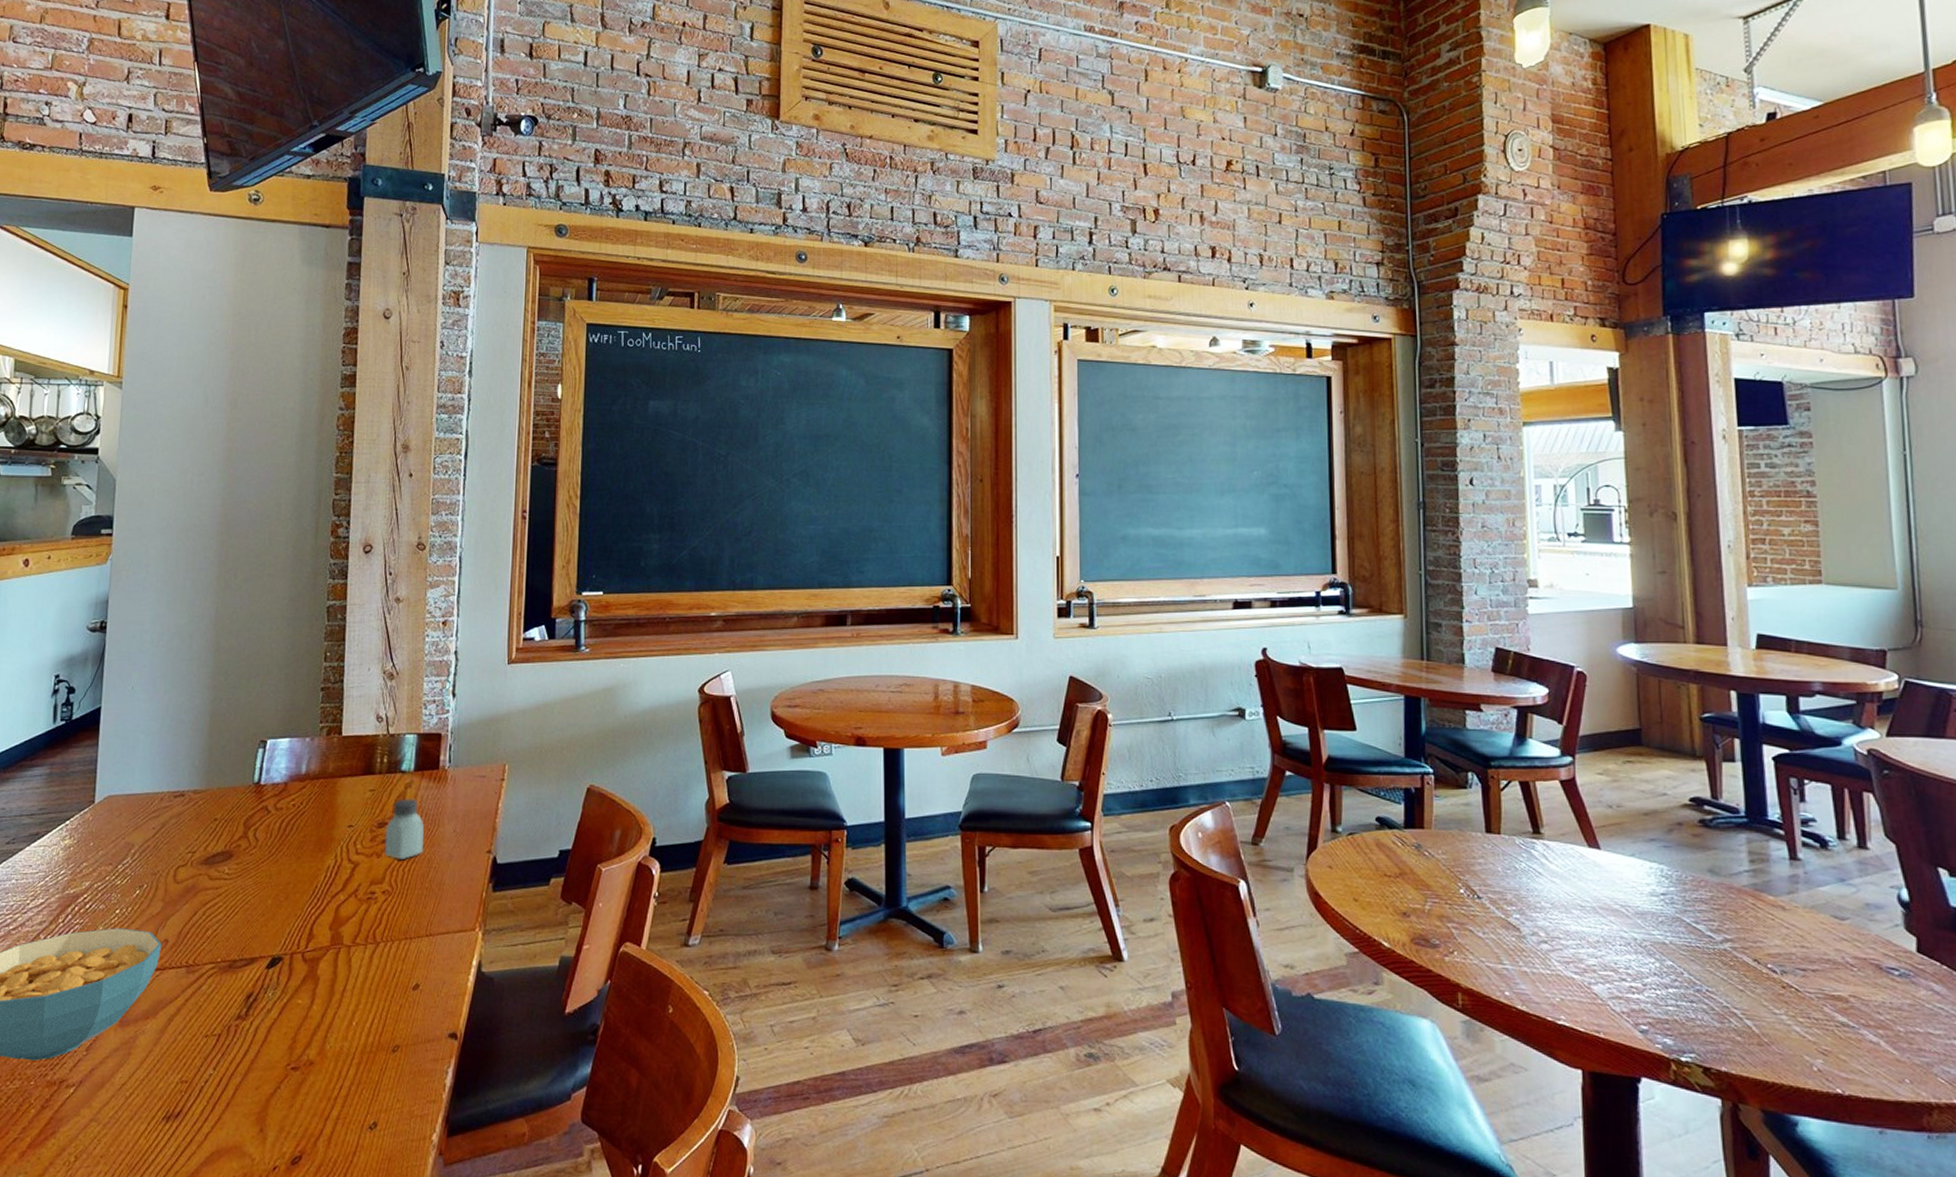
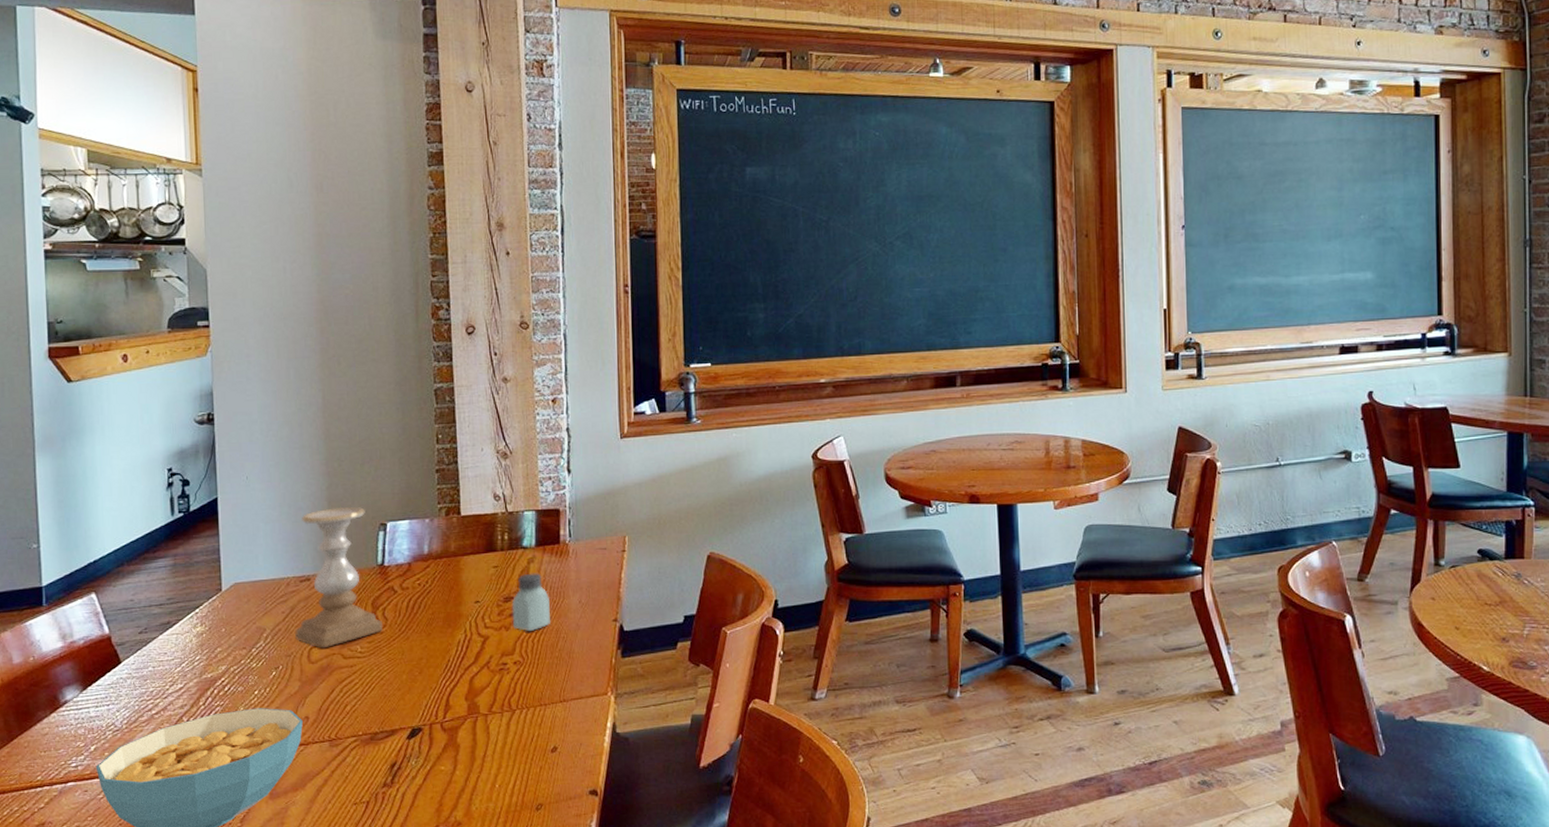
candle holder: none [163,721,254,868] -> present [295,506,384,649]

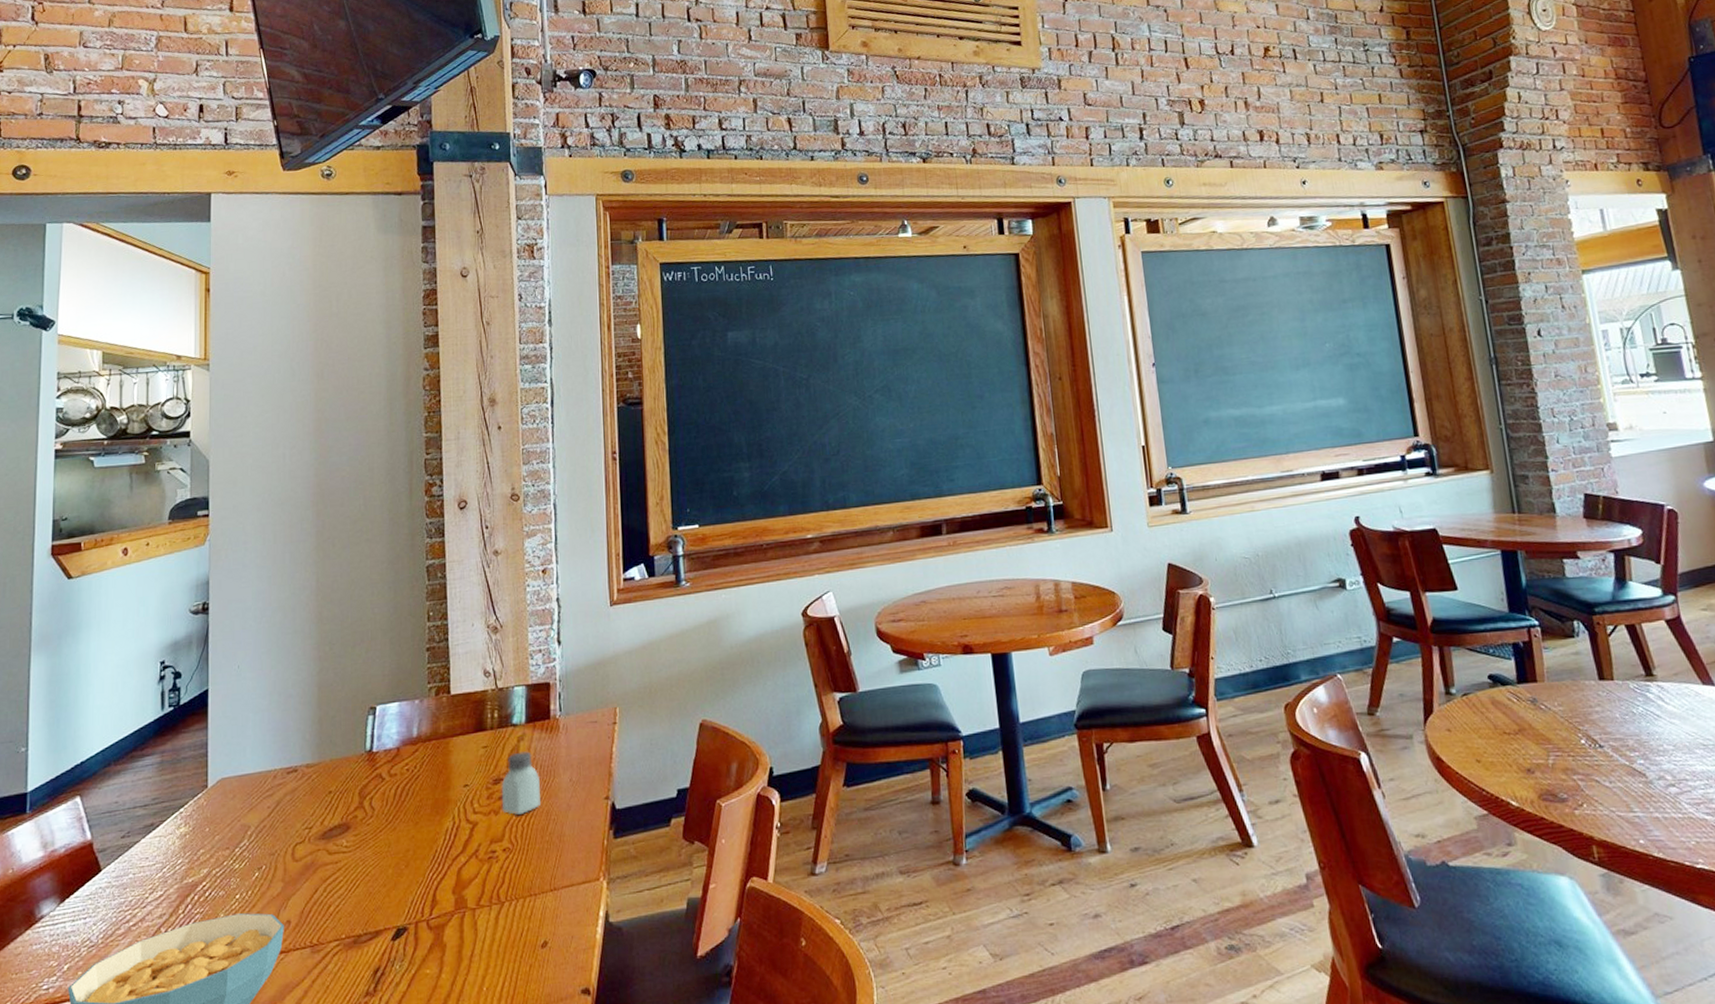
candle holder: present [295,506,384,649] -> none [280,691,370,845]

